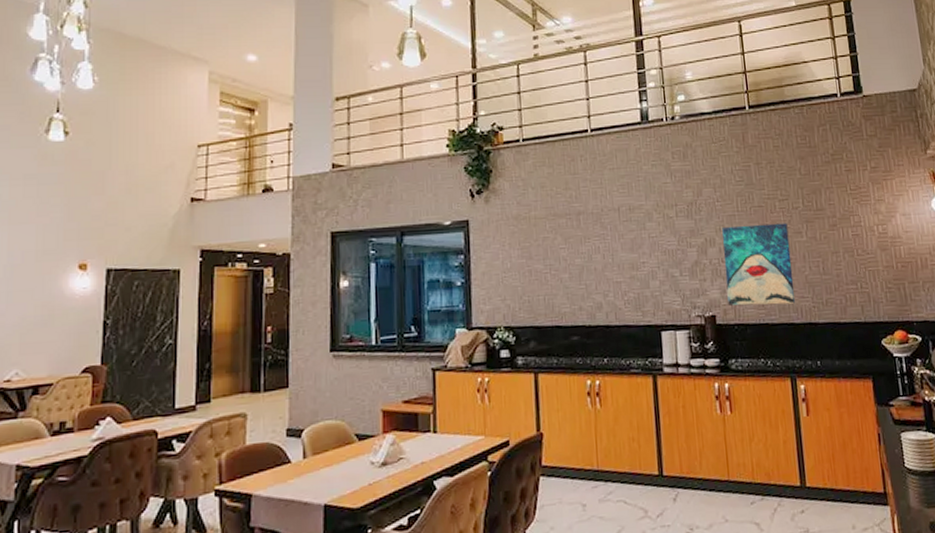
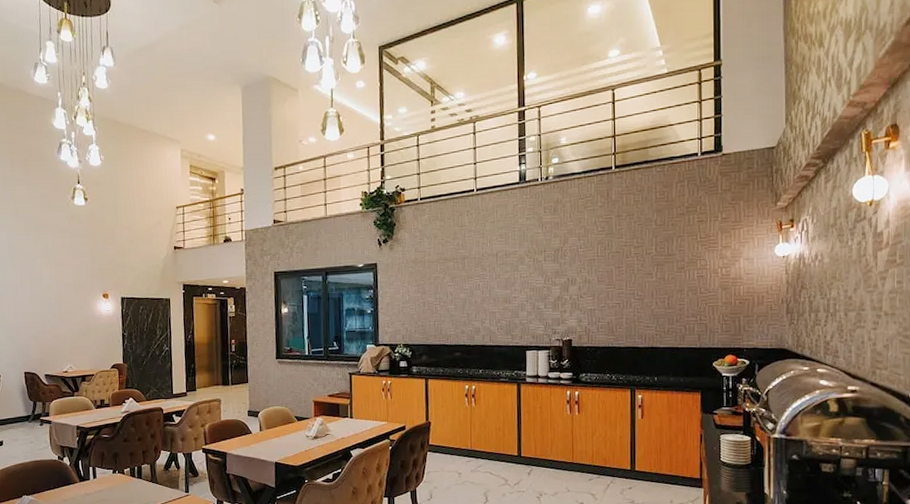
wall art: present [722,223,795,306] -> none [582,266,641,333]

